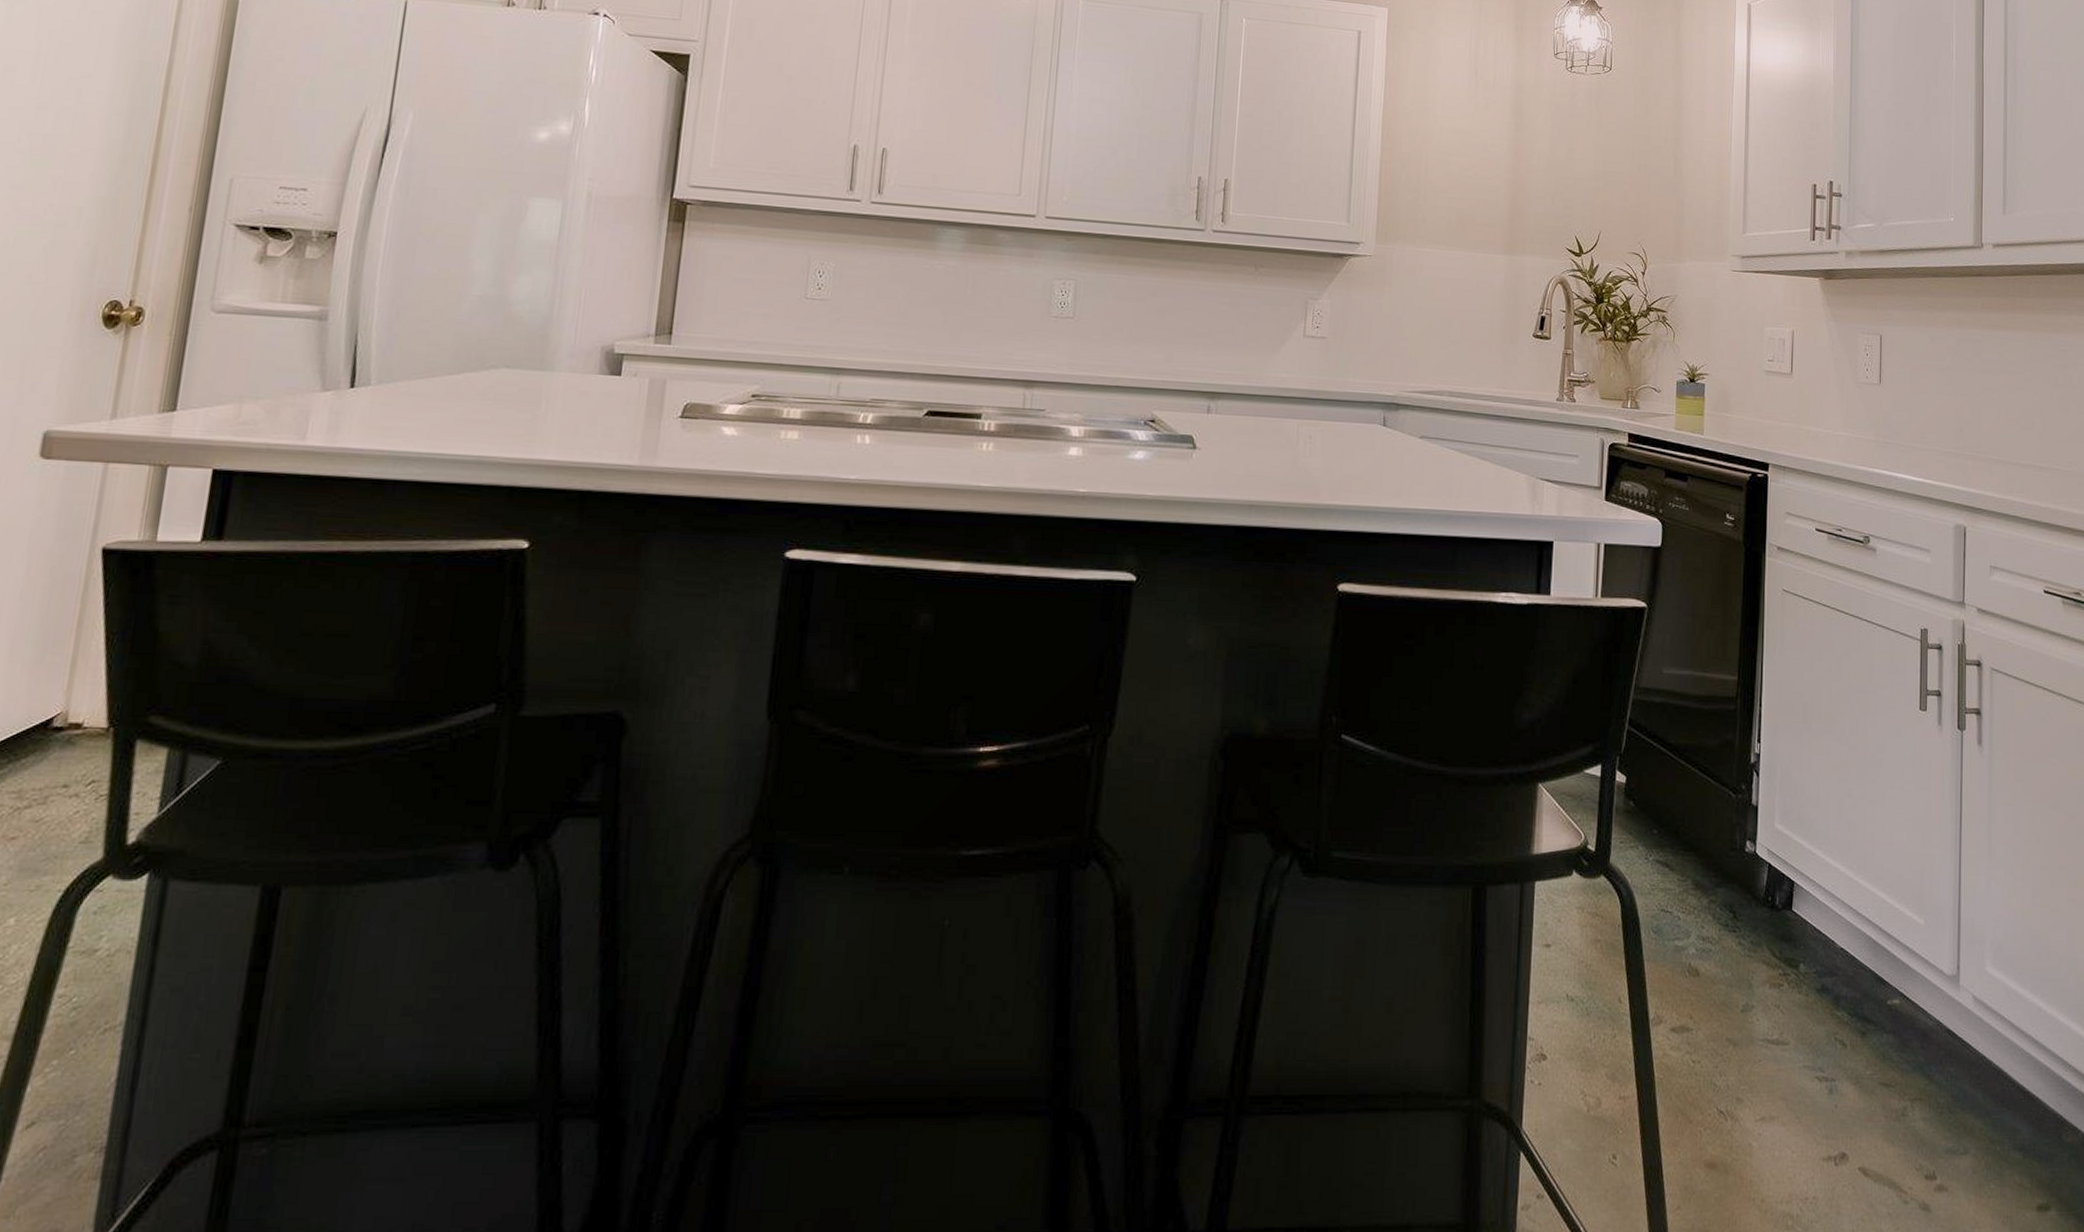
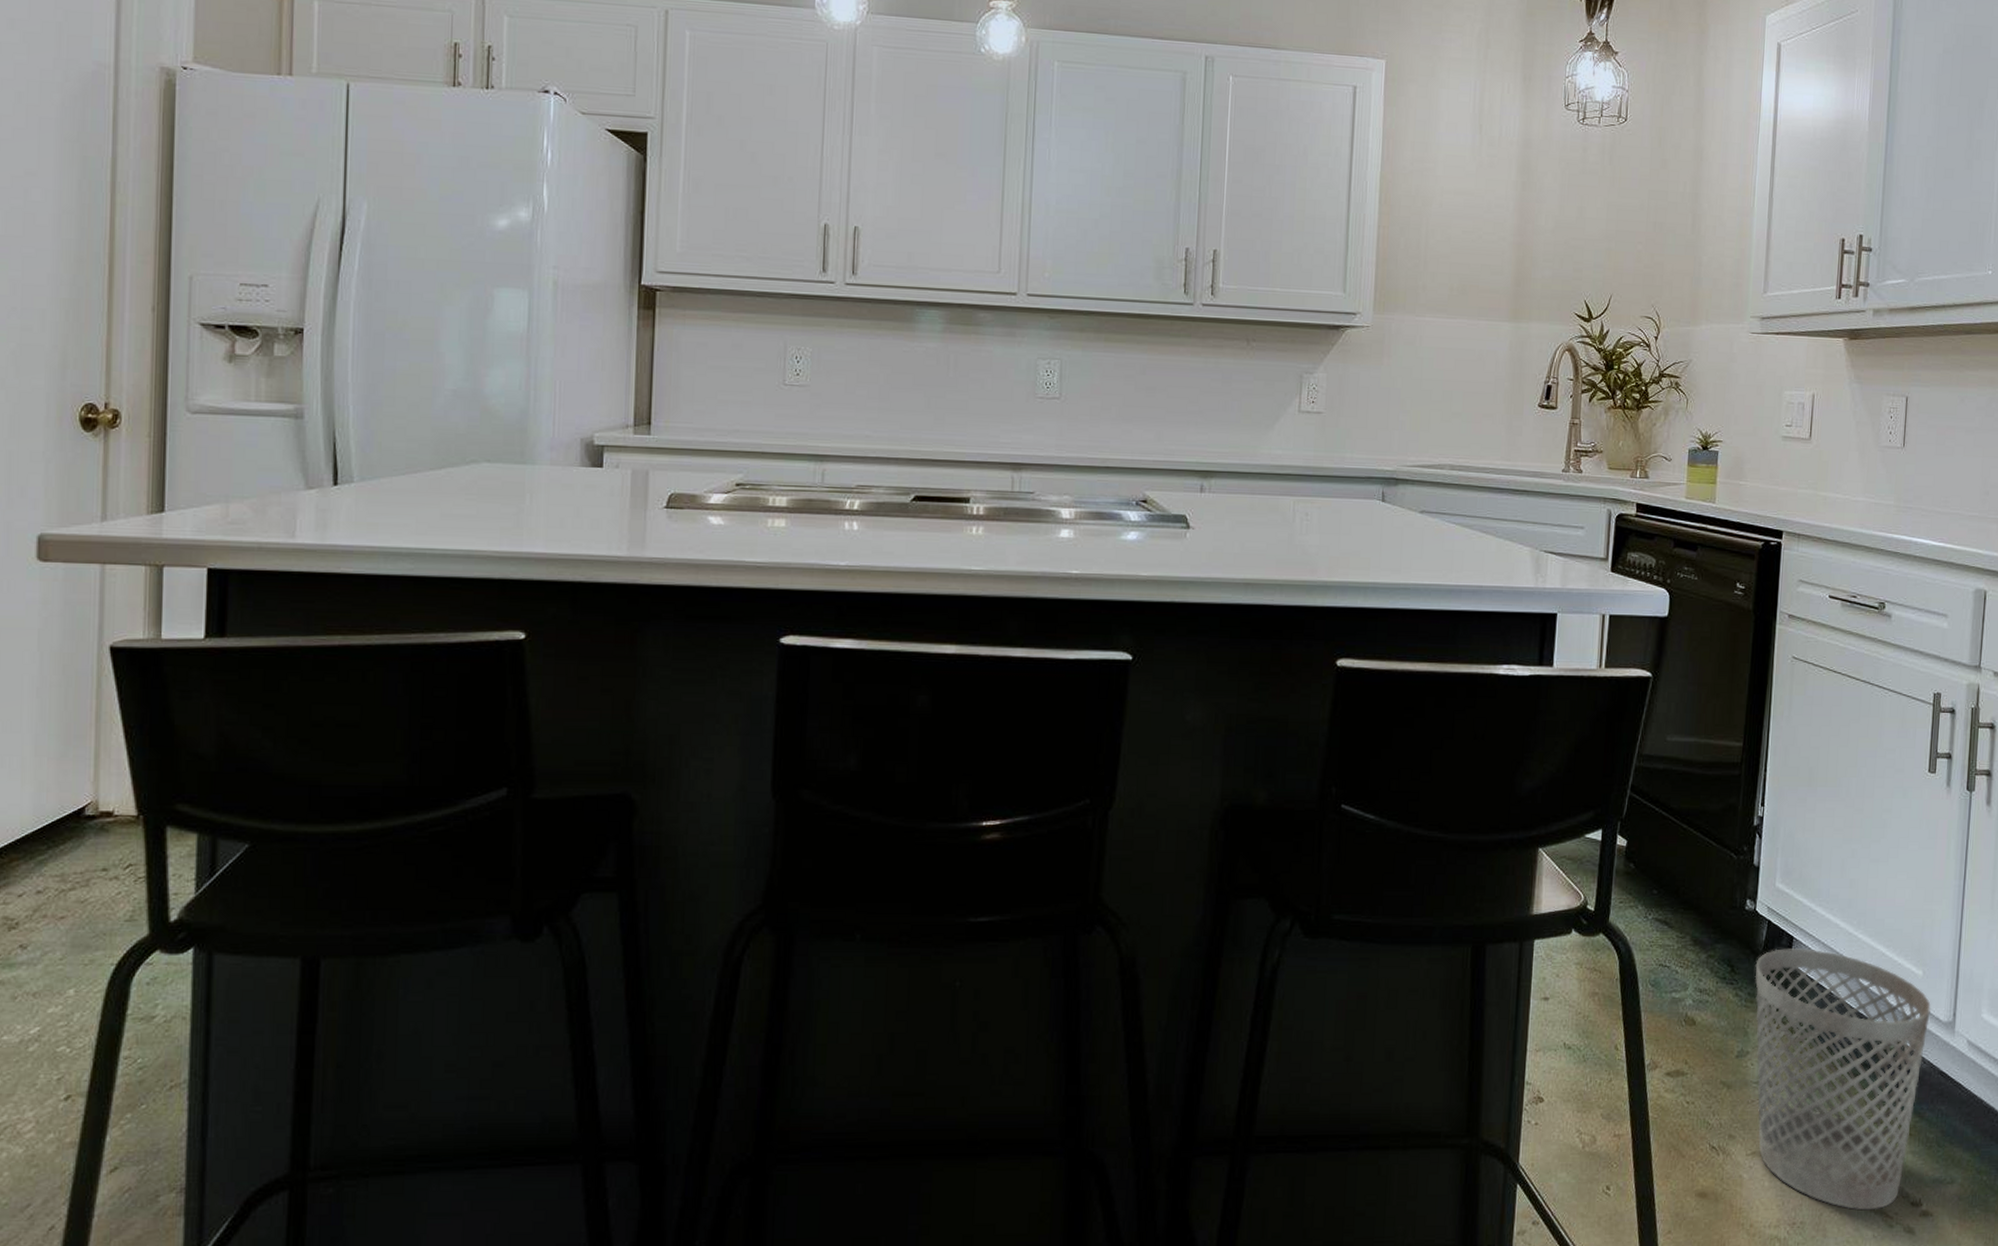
wastebasket: none [1757,893,1934,1184] -> present [1754,947,1931,1211]

